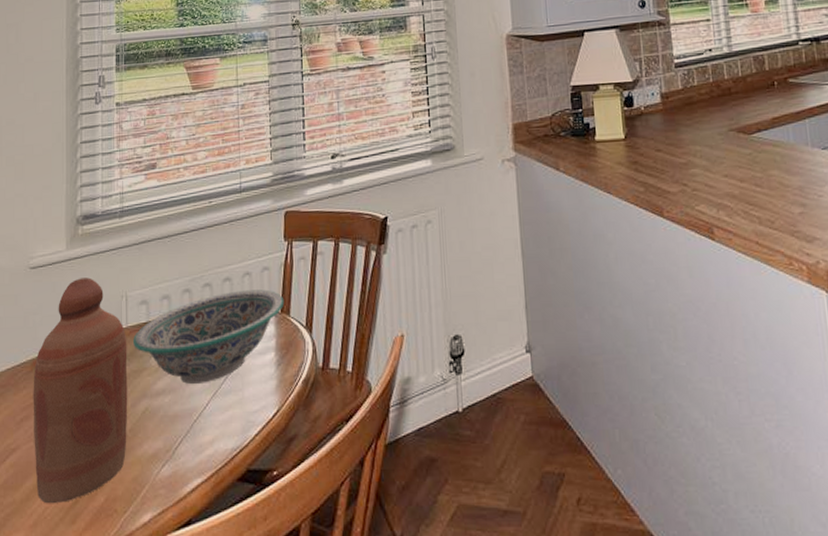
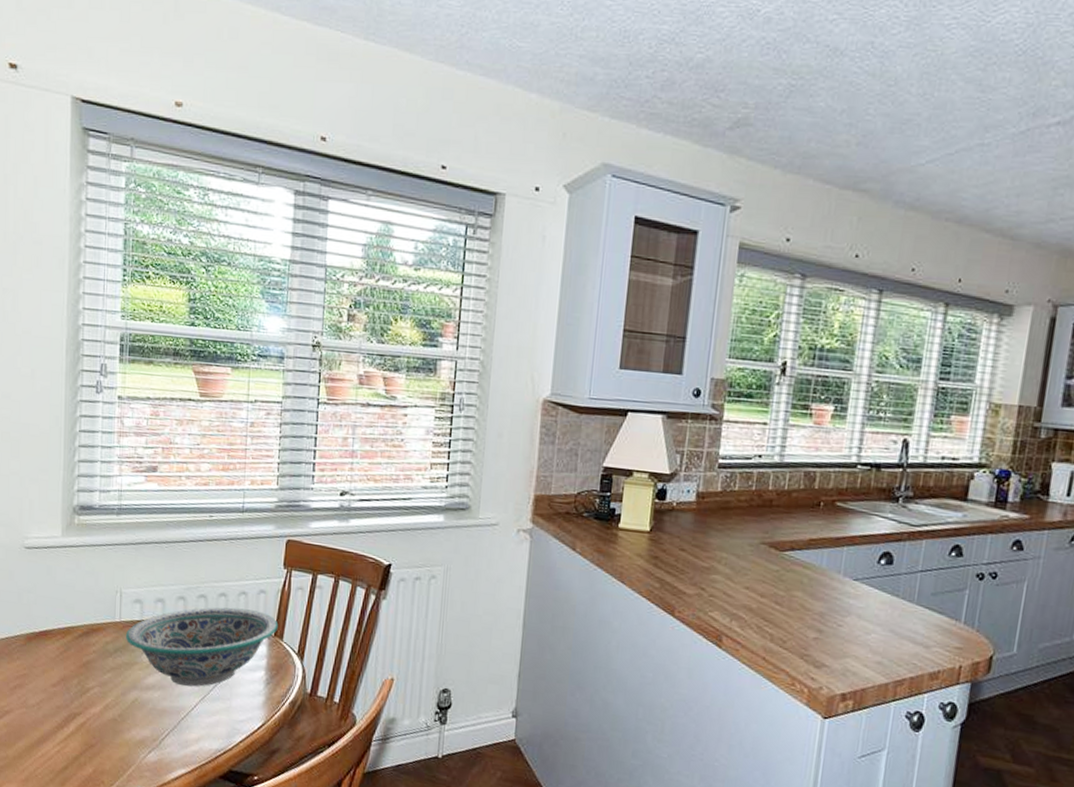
bottle: present [33,277,128,504] -> none [26,566,120,766]

